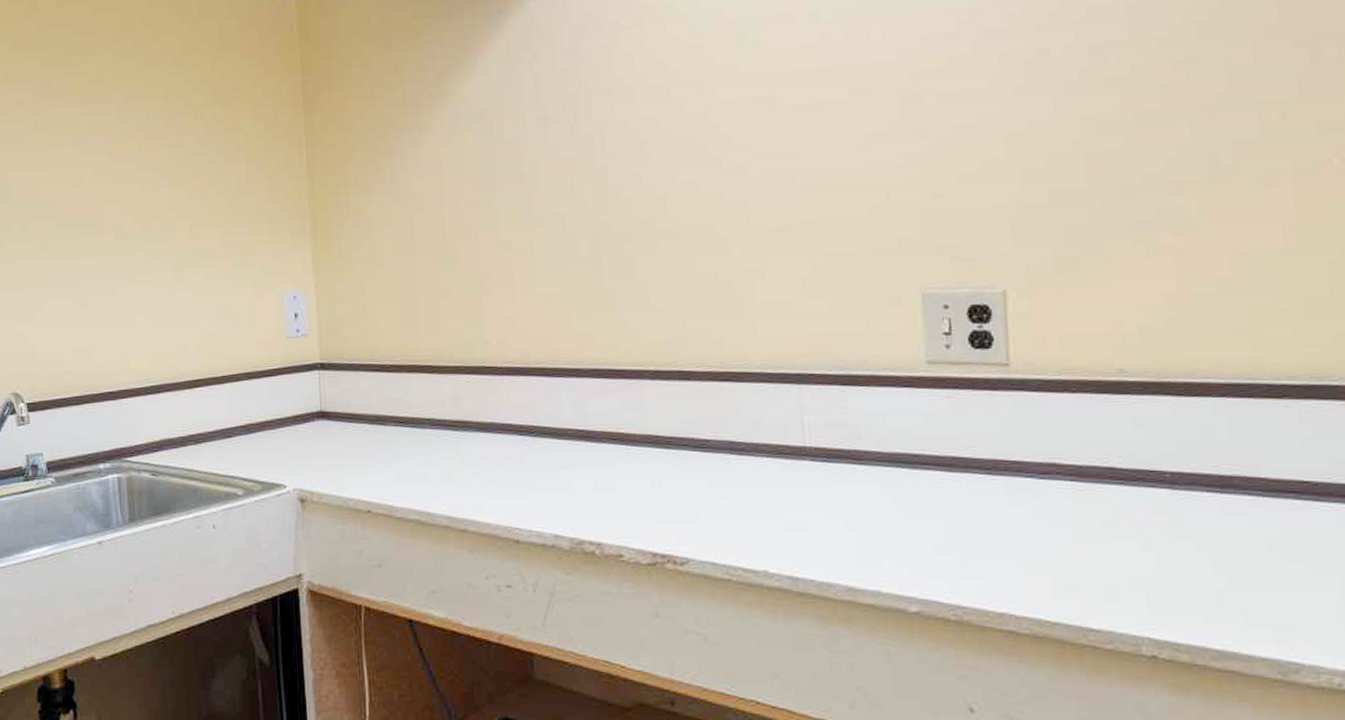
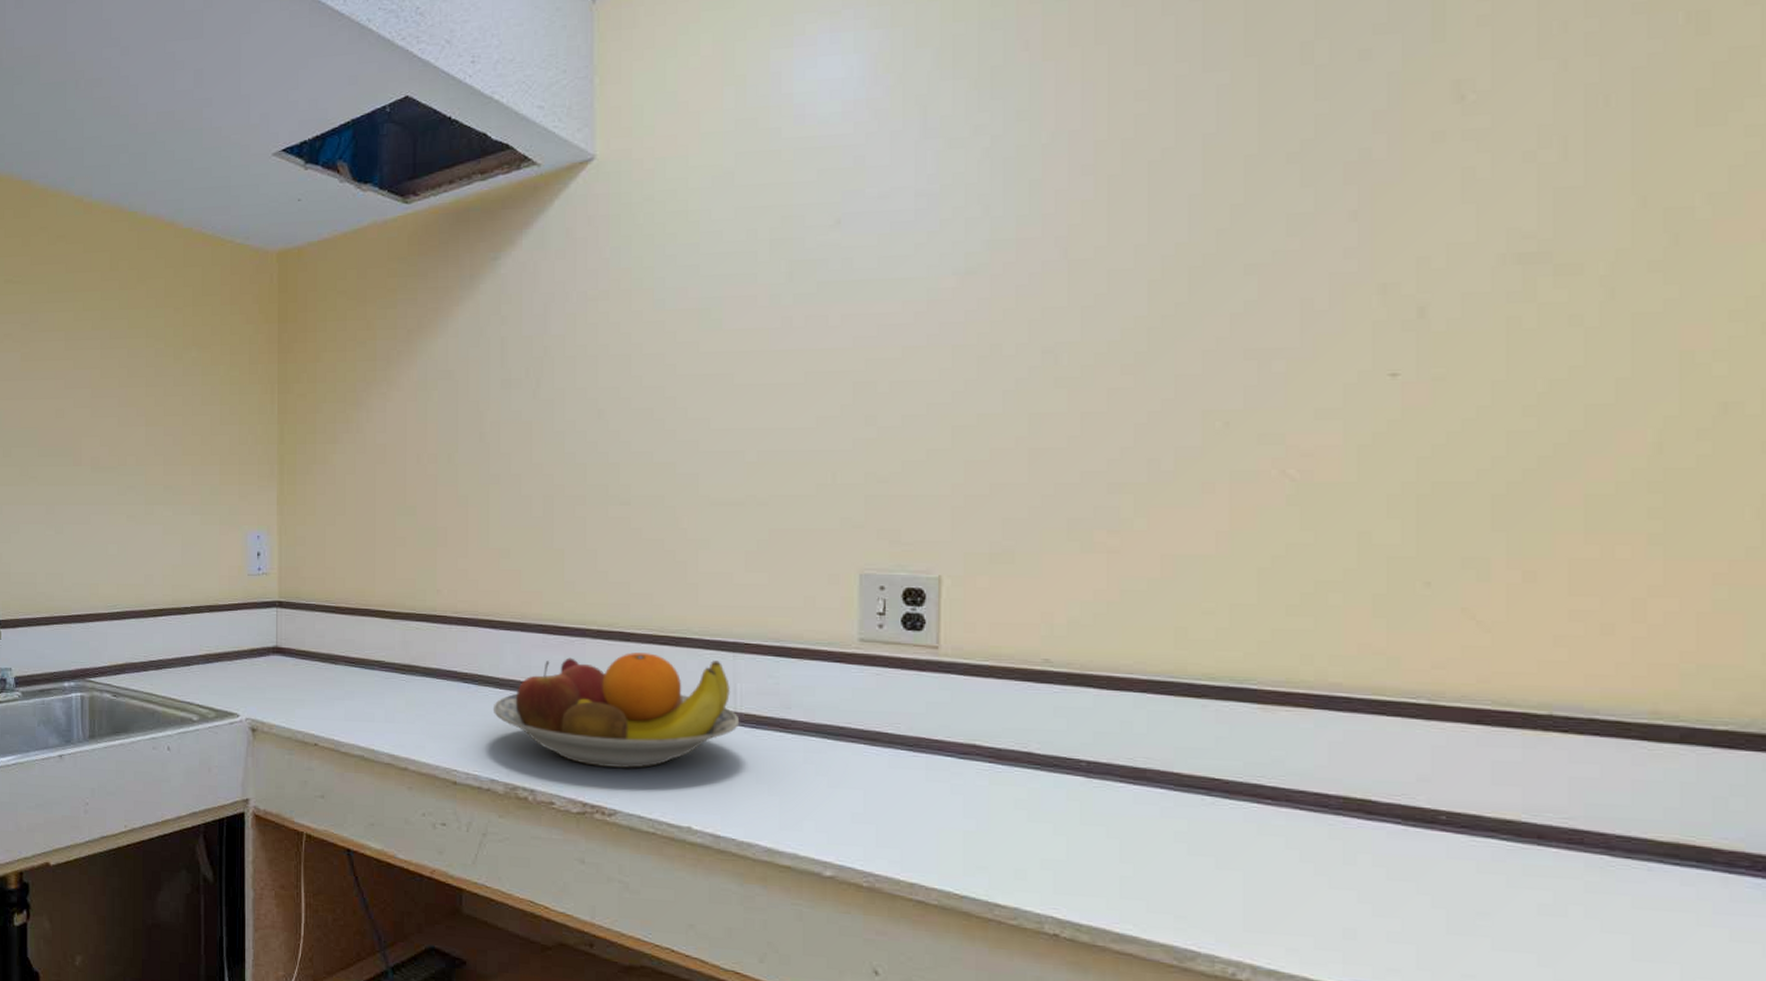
fruit bowl: none [551,391,810,514] -> present [492,652,740,768]

